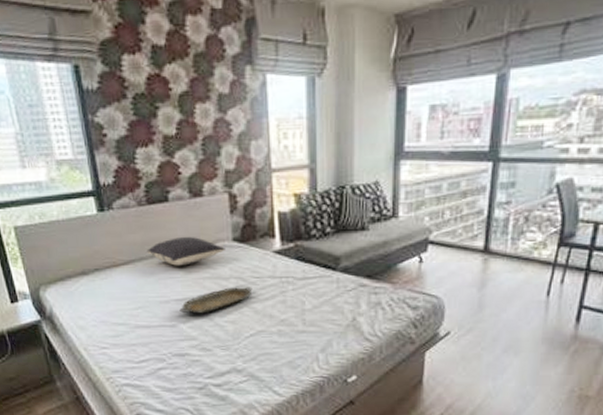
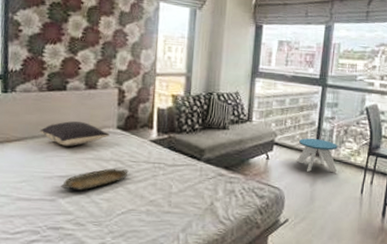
side table: none [458,232,515,274] -> present [296,138,338,173]

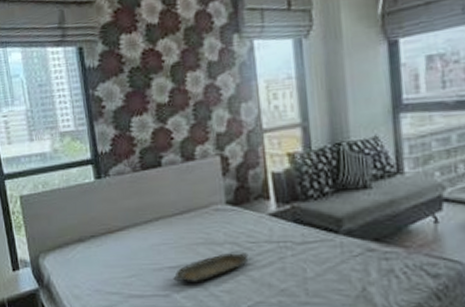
pillow: present [39,121,110,146] -> none [140,201,219,231]

